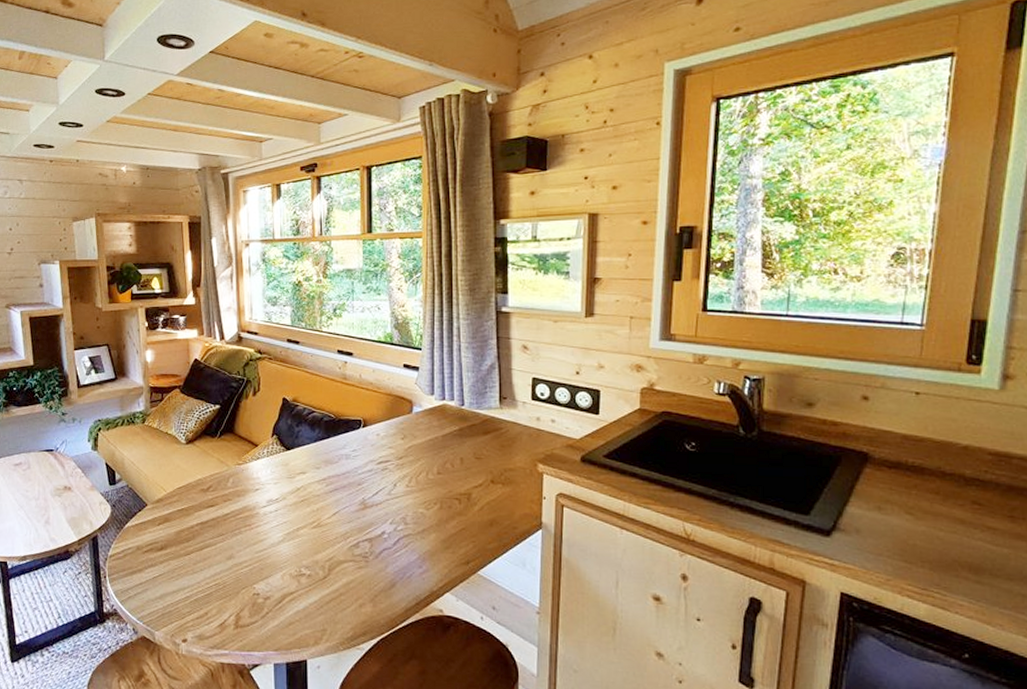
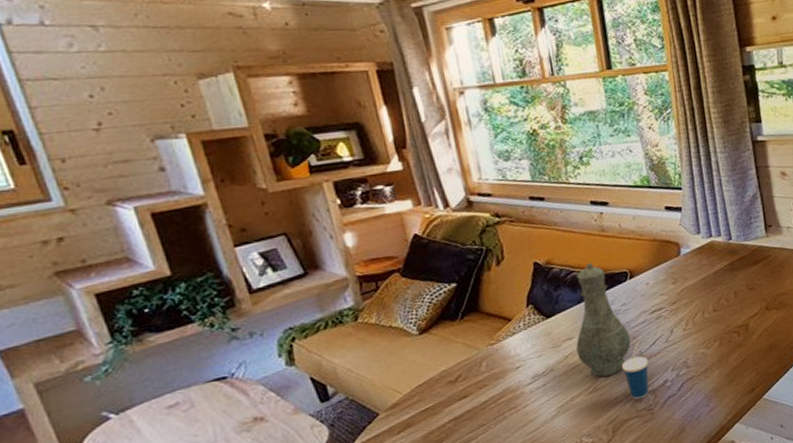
vase: none [308,406,356,515] -> present [576,263,631,377]
cup: none [344,488,370,545] -> present [621,341,649,400]

